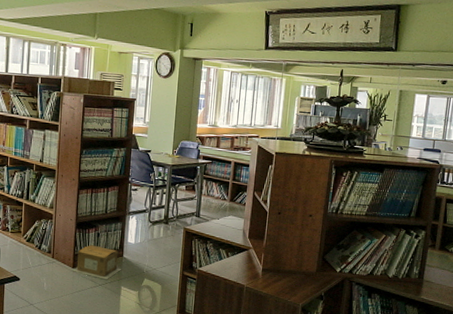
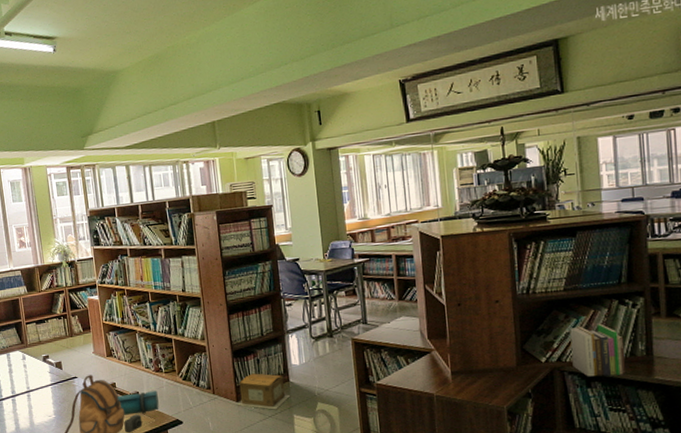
books: none [360,246,404,291] -> present [570,323,627,377]

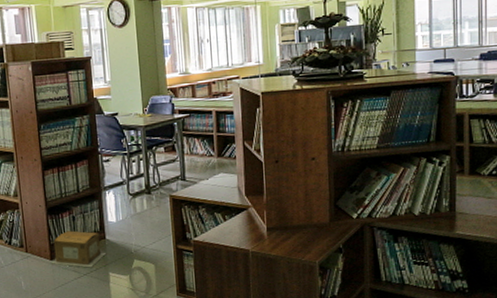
books: present [570,323,627,377] -> none [380,180,431,232]

